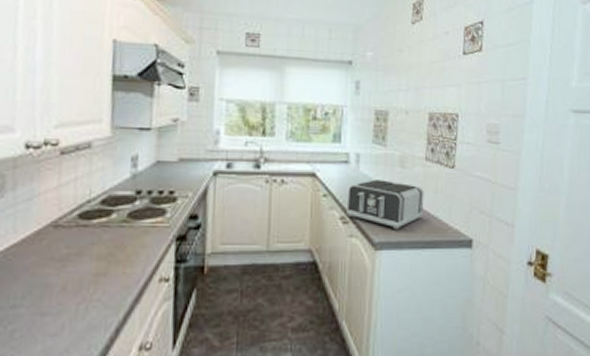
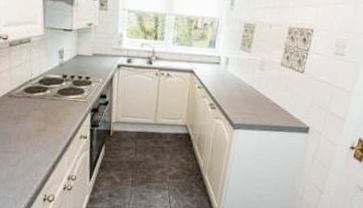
toaster: present [346,179,424,230] -> none [214,78,277,117]

